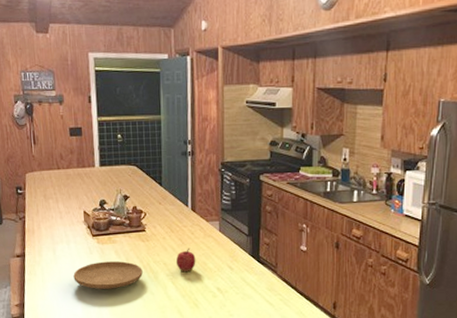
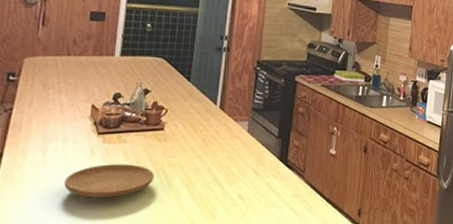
apple: present [175,248,196,272] -> none [194,149,219,177]

